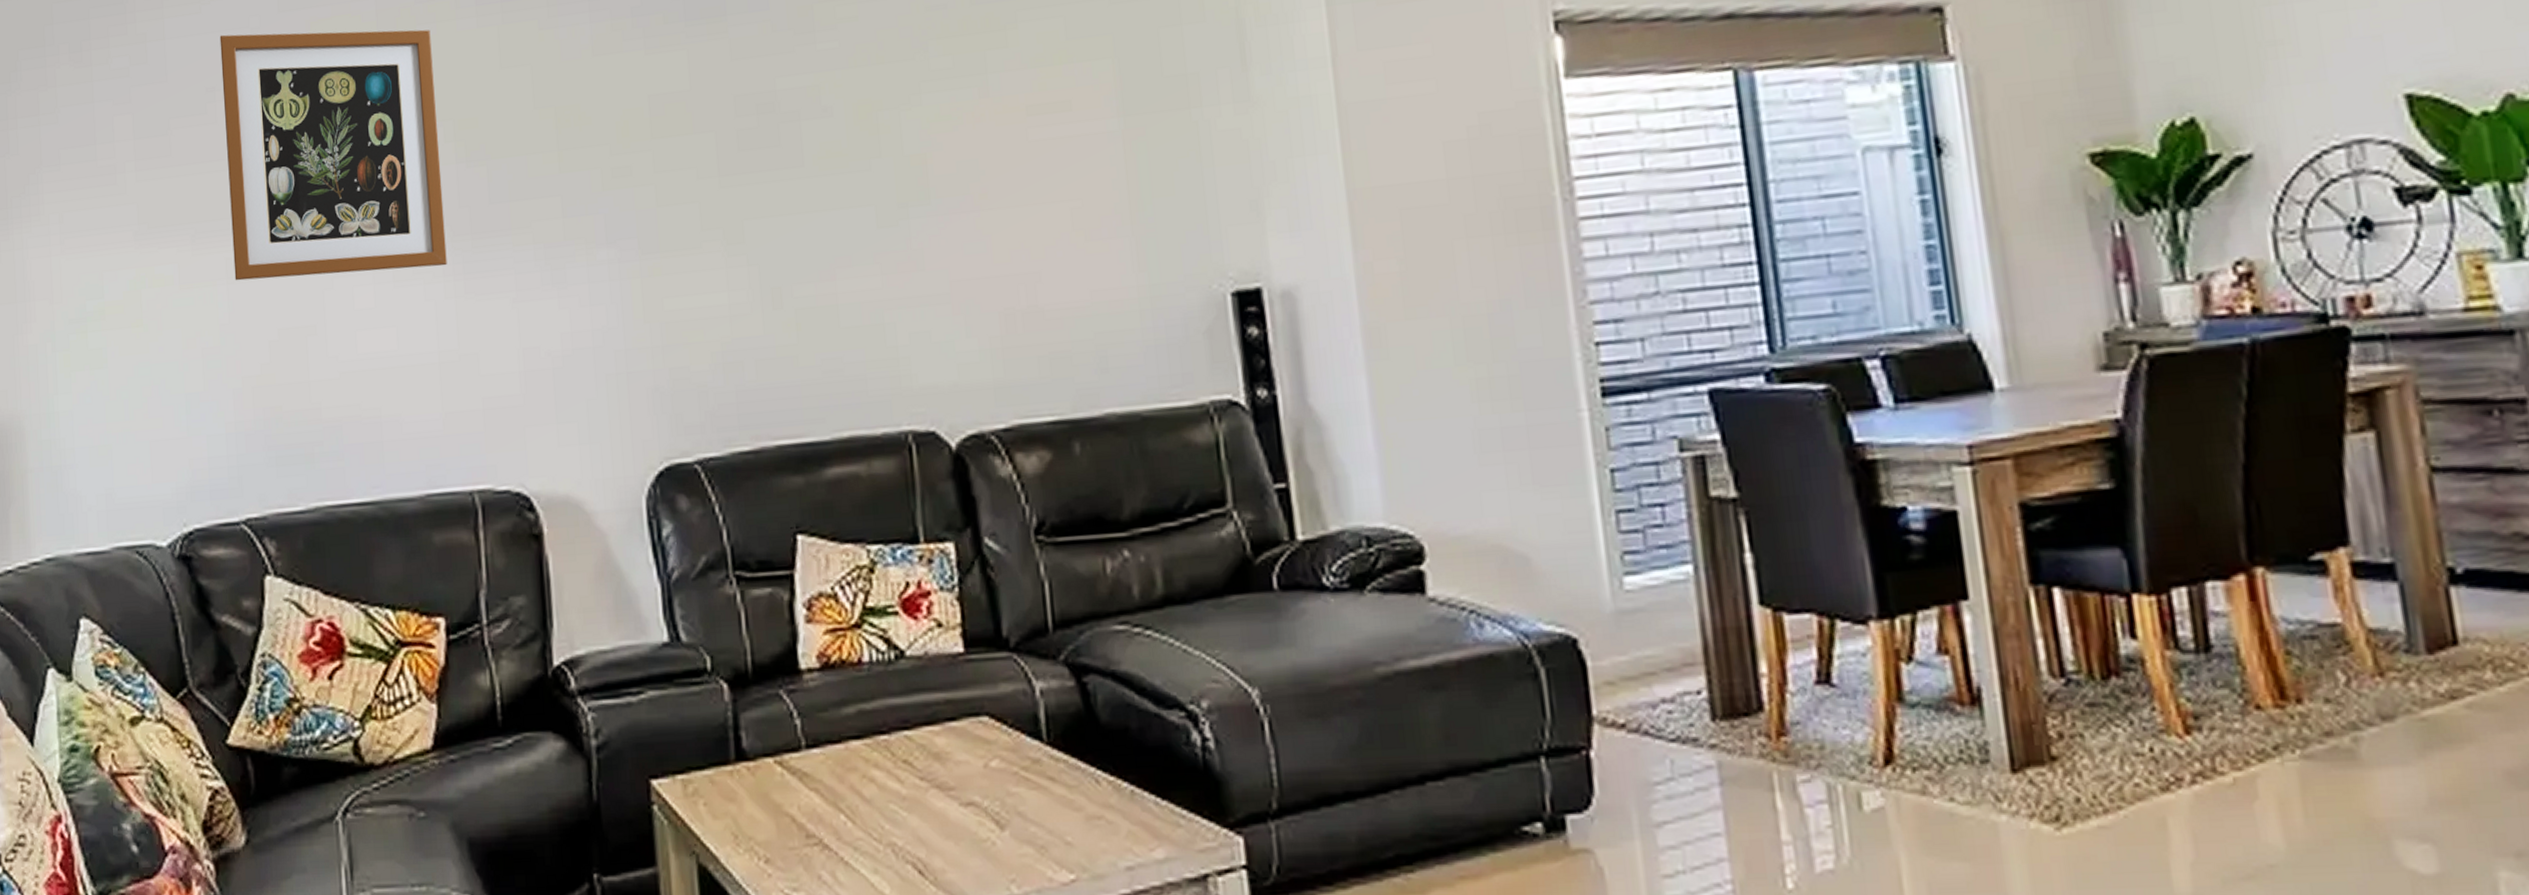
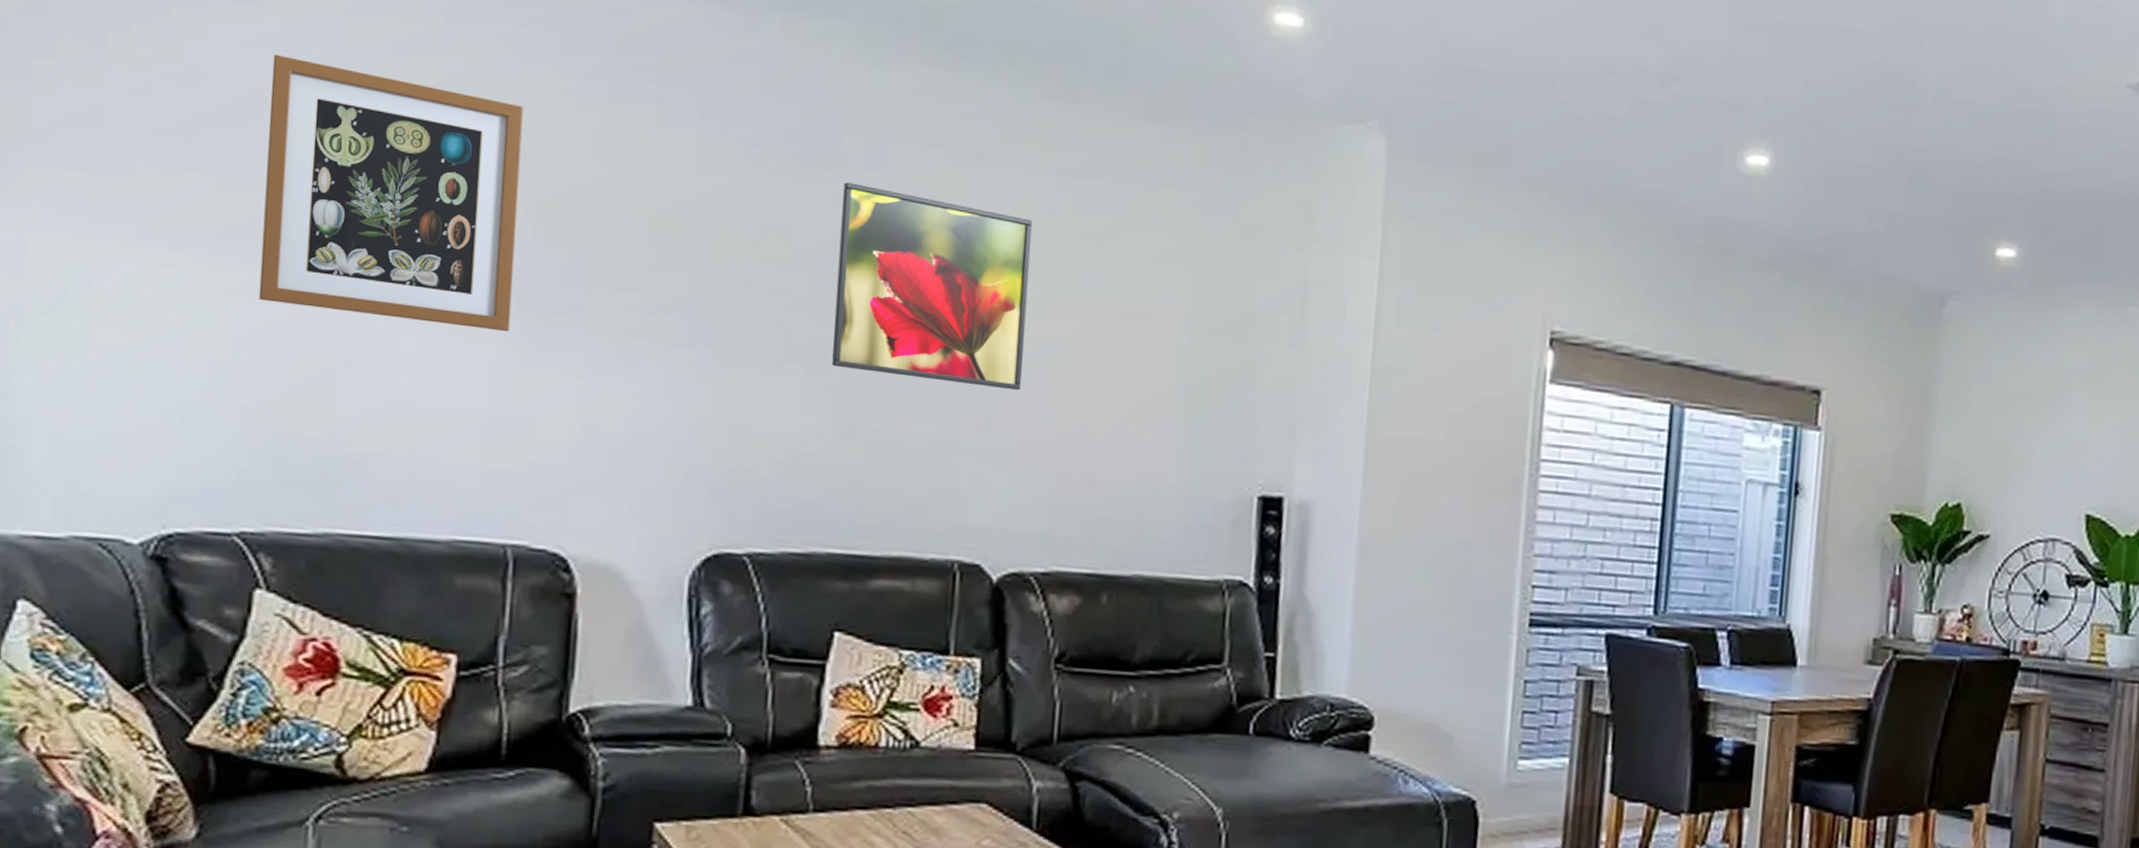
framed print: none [732,24,945,236] -> present [832,182,1033,391]

